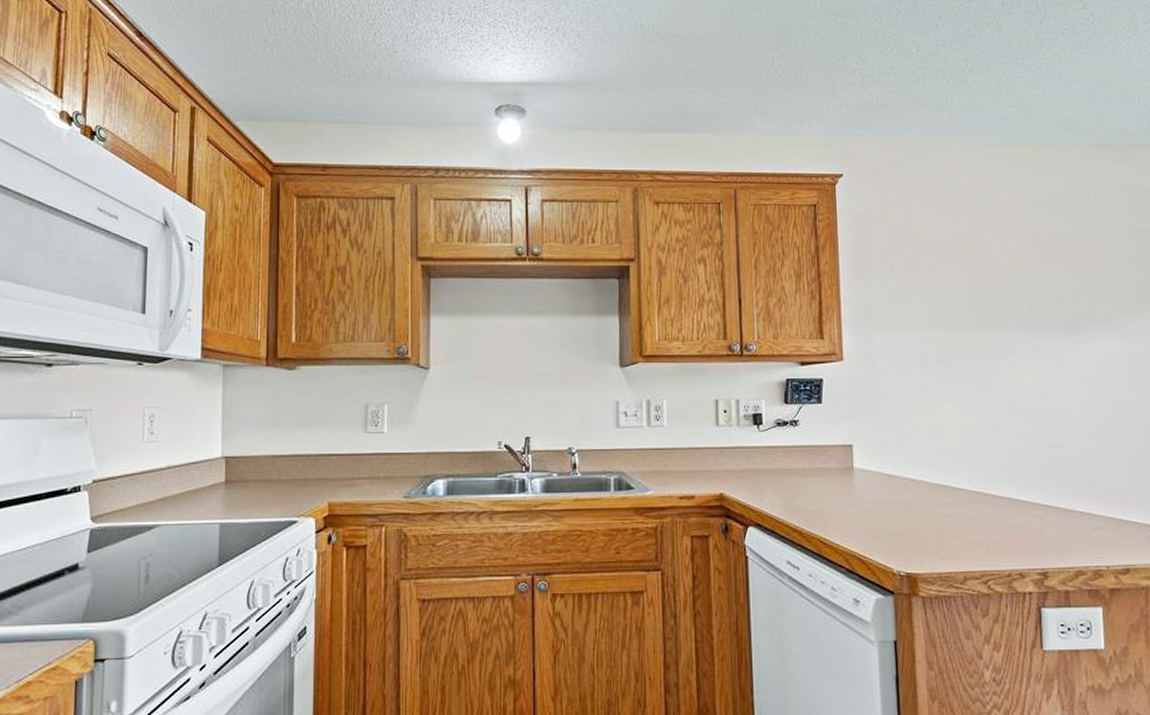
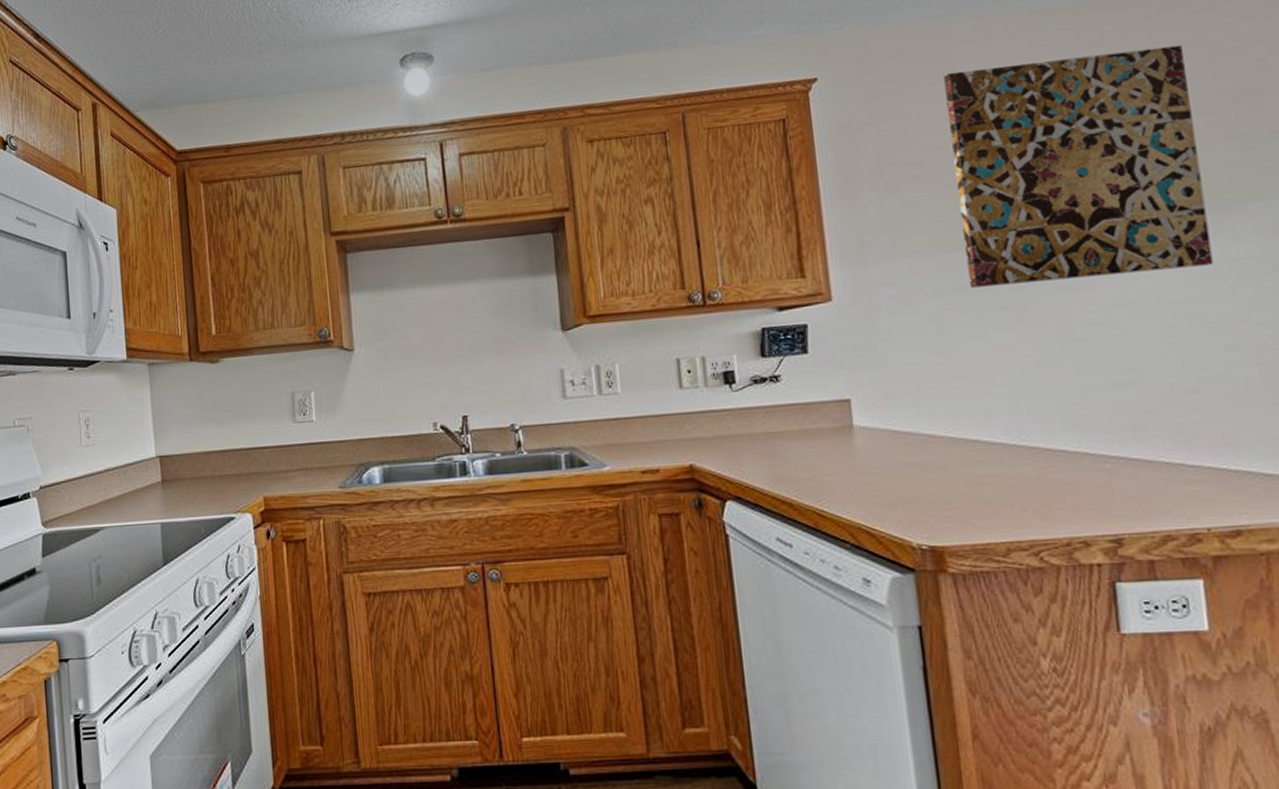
wall art: none [937,184,1119,360] -> present [943,44,1214,288]

